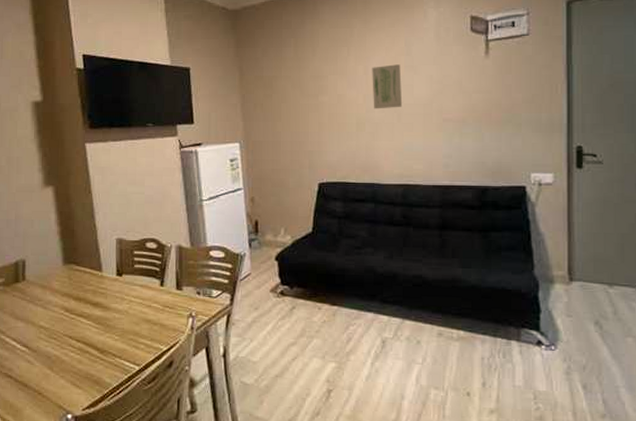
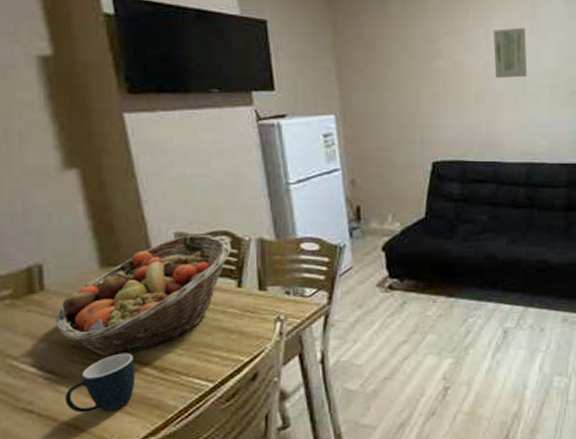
fruit basket: none [30,240,157,337] -> present [54,234,231,356]
mug: none [33,335,83,383] -> present [64,353,136,413]

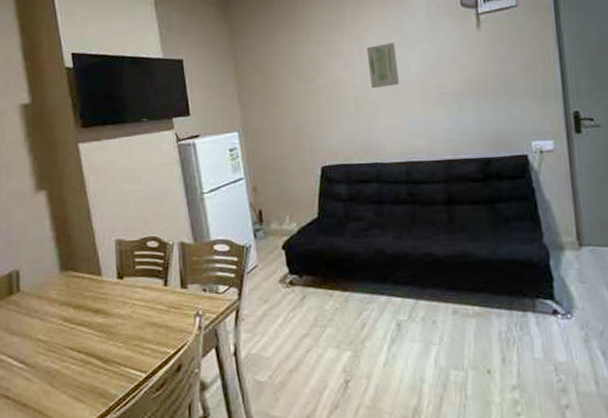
fruit basket: present [54,234,231,356] -> none [26,240,159,349]
mug: present [64,353,136,413] -> none [32,345,85,399]

